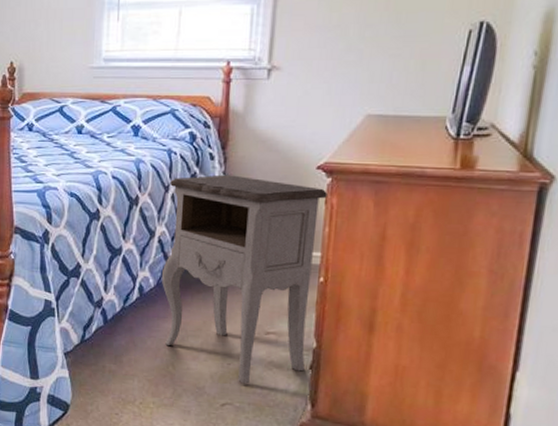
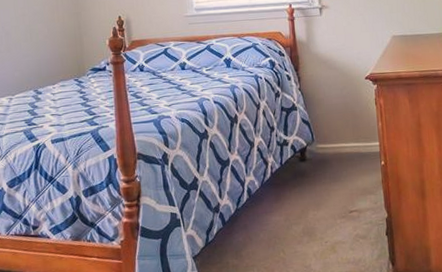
nightstand: present [162,174,327,384] -> none [260,90,382,257]

